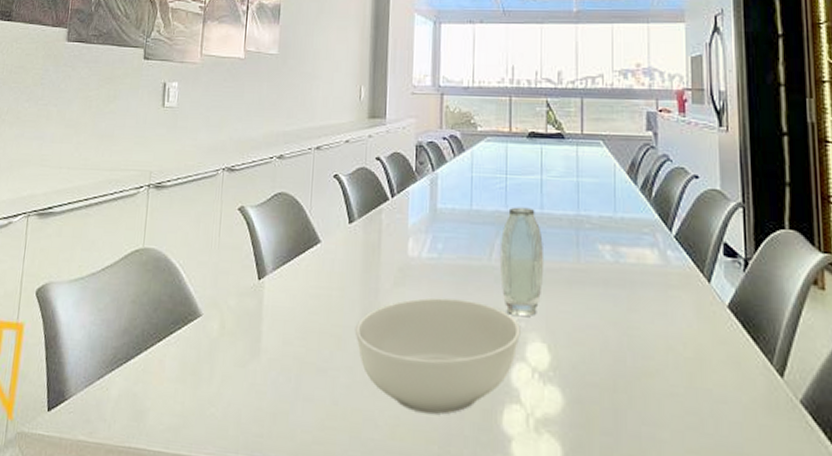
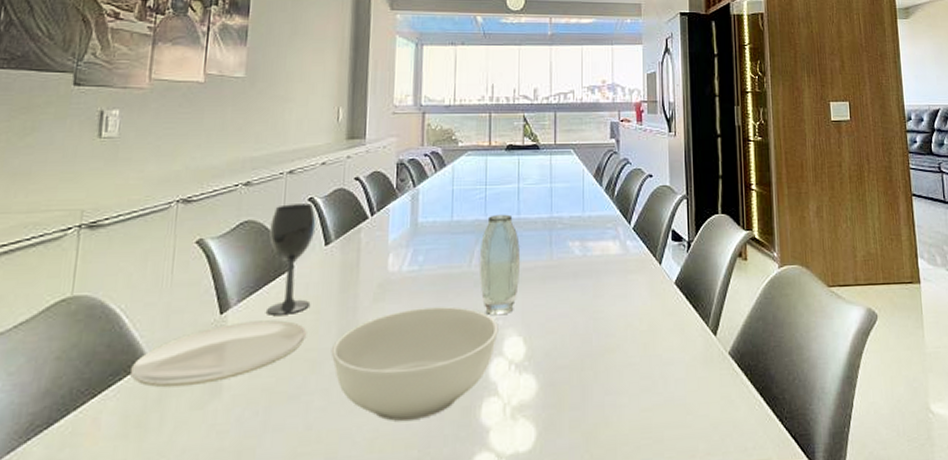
plate: none [187,289,333,345] -> present [130,320,307,388]
wine glass: none [298,179,341,288] -> present [267,204,316,315]

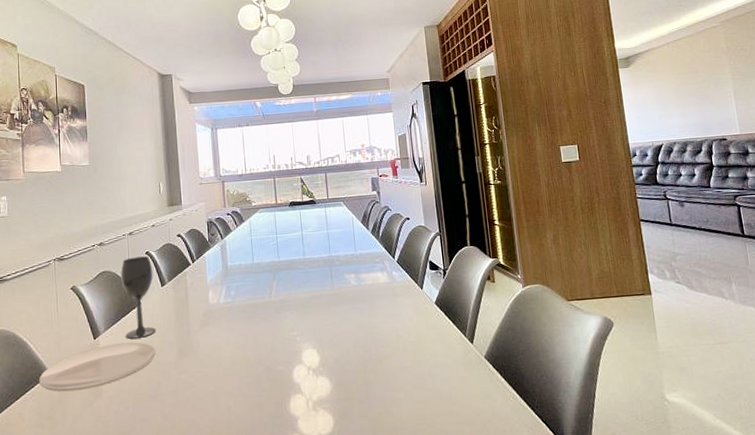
bowl: present [330,306,499,422] -> none [174,328,297,414]
vase: present [479,214,521,316] -> none [276,256,310,334]

